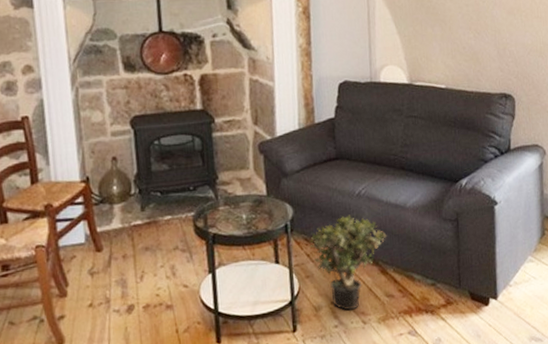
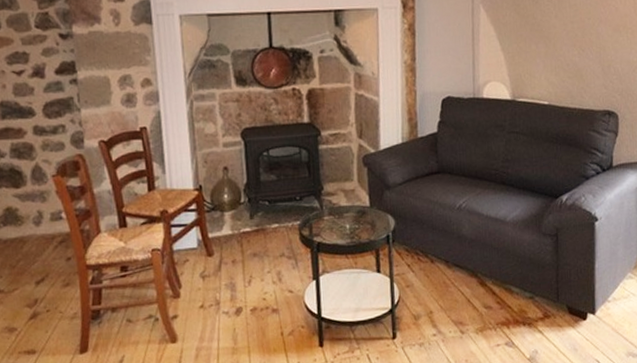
potted plant: present [308,214,387,311] -> none [409,227,487,321]

